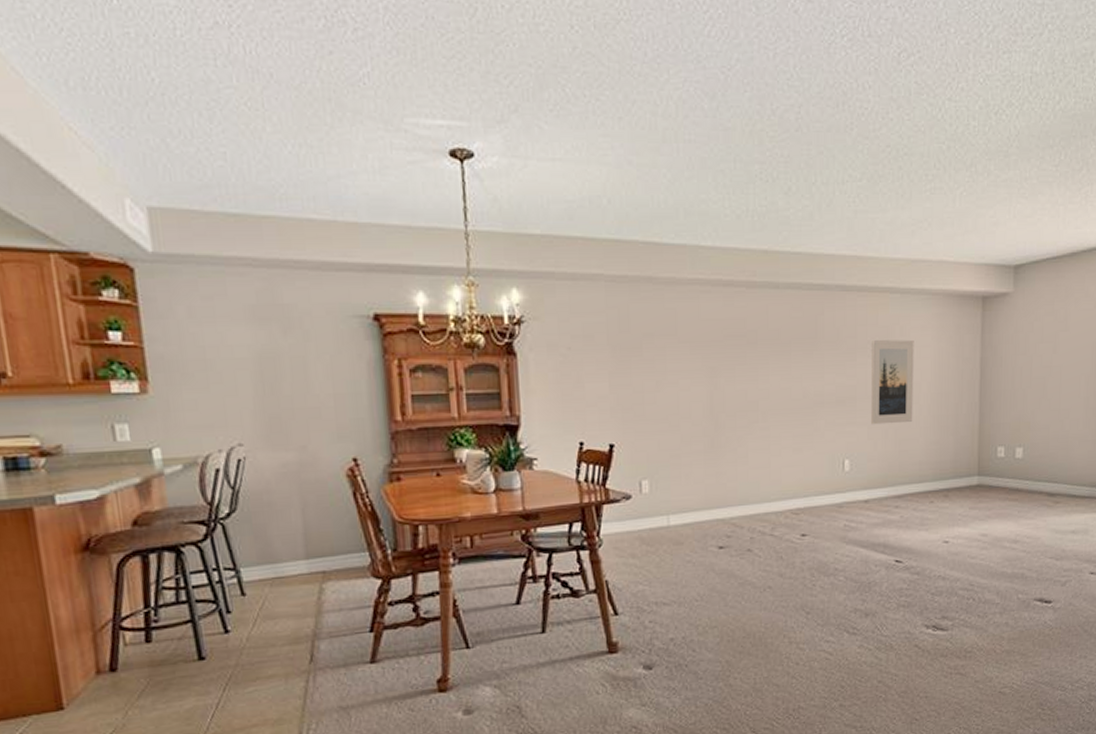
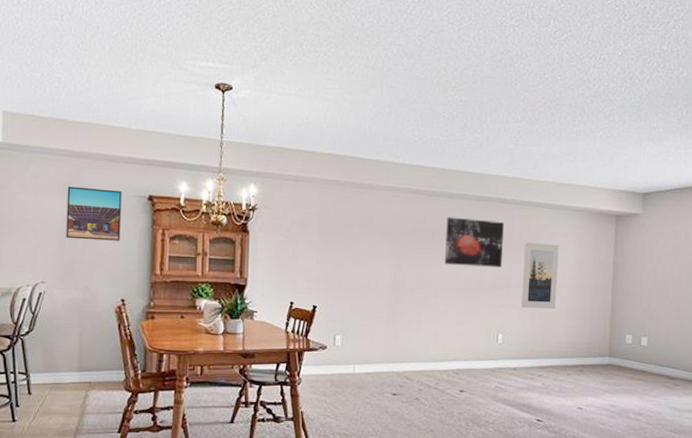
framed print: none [257,308,342,382] -> present [66,186,122,241]
wall art: none [773,314,846,378] -> present [445,217,505,267]

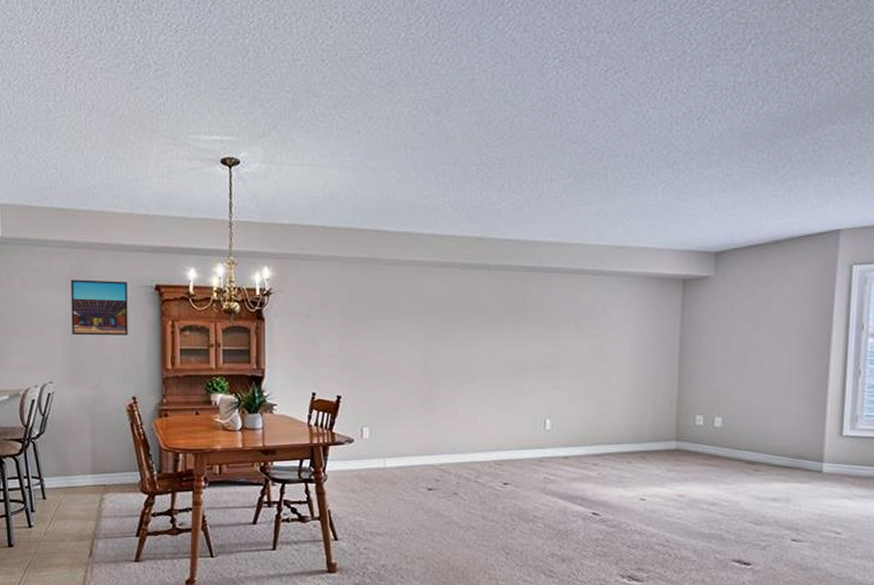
wall art: present [445,217,505,267] -> none [483,291,551,345]
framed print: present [521,243,559,309] -> none [572,316,615,390]

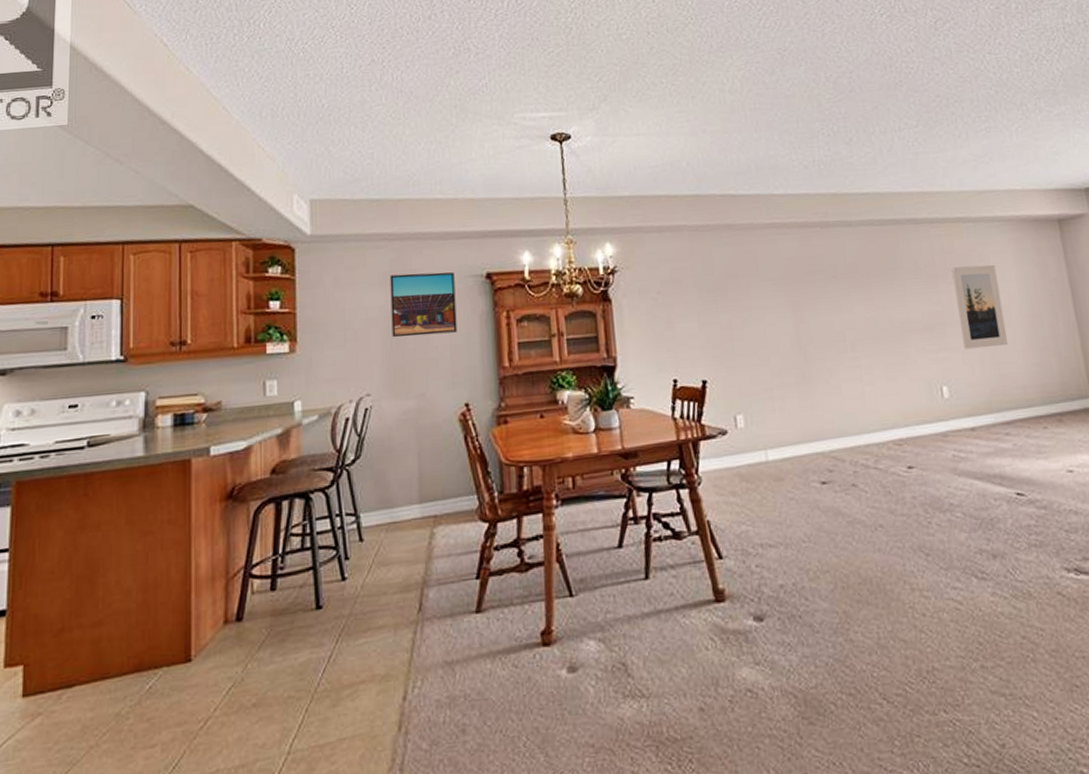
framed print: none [572,316,615,390] -> present [951,264,1008,350]

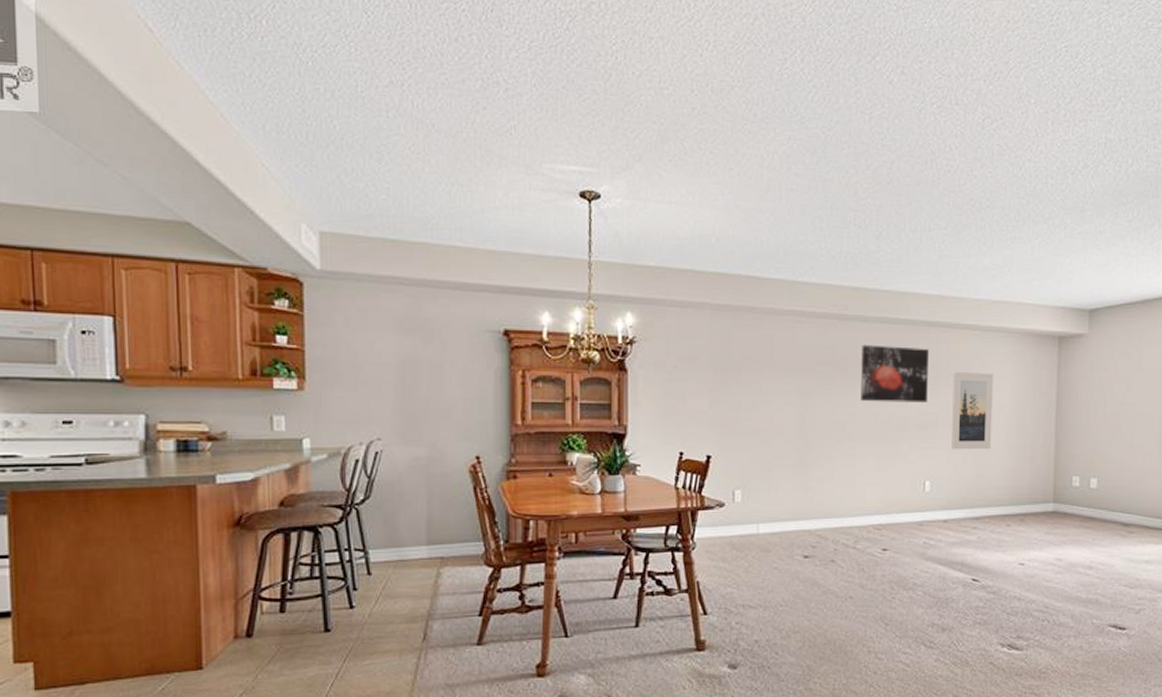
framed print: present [390,272,457,337] -> none [404,321,472,386]
wall art: none [849,246,929,308] -> present [861,344,930,402]

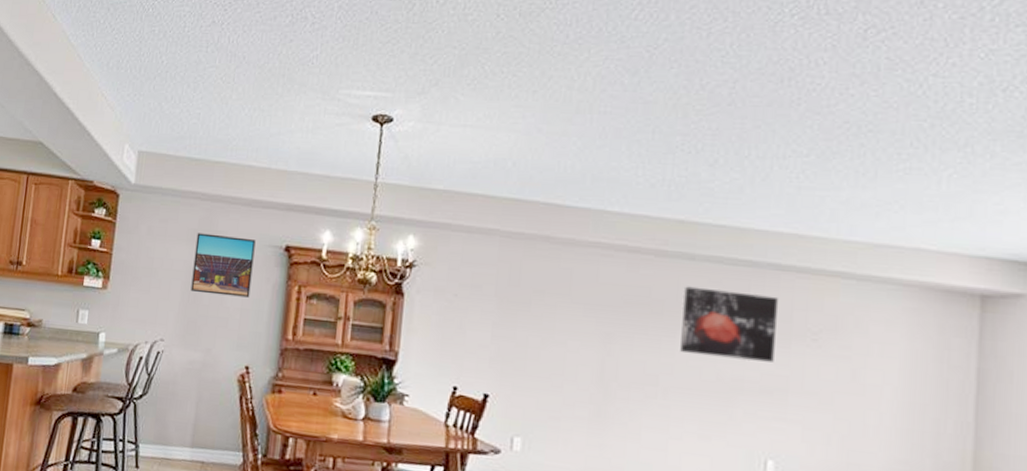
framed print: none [404,321,472,386] -> present [190,233,256,298]
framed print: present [951,372,993,450] -> none [807,329,875,431]

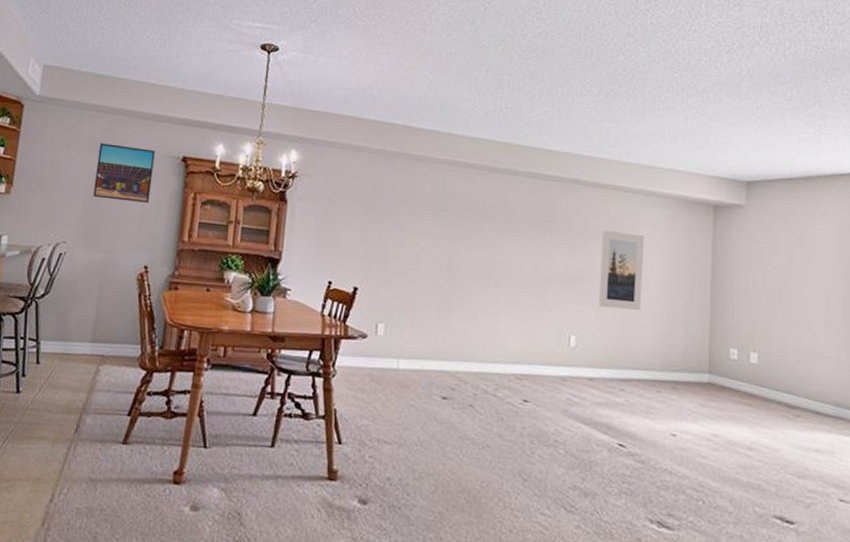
wall art: present [680,286,779,362] -> none [507,196,579,258]
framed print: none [807,329,875,431] -> present [599,231,644,311]

